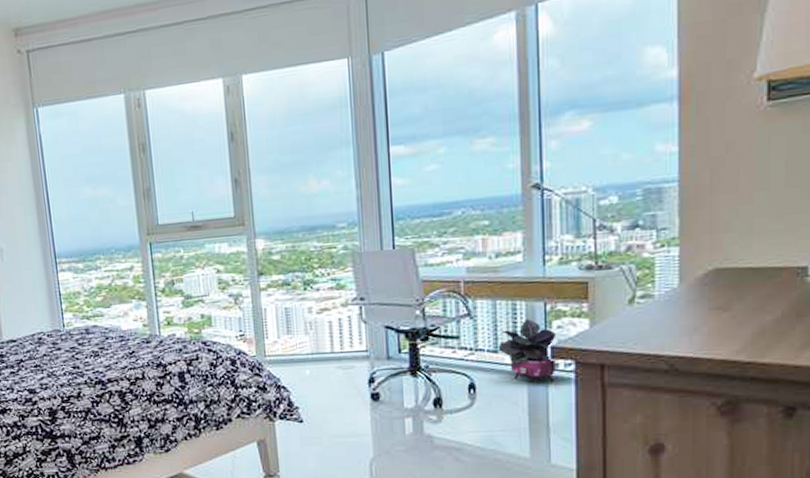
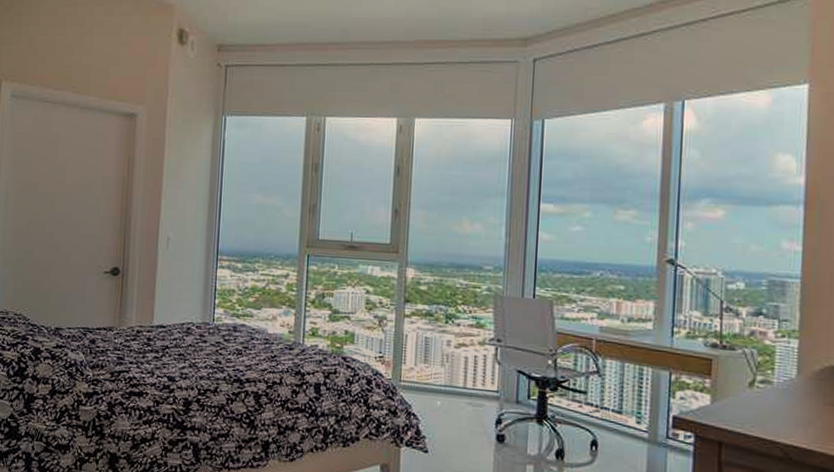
potted plant: present [498,319,557,382] -> none [622,386,679,451]

